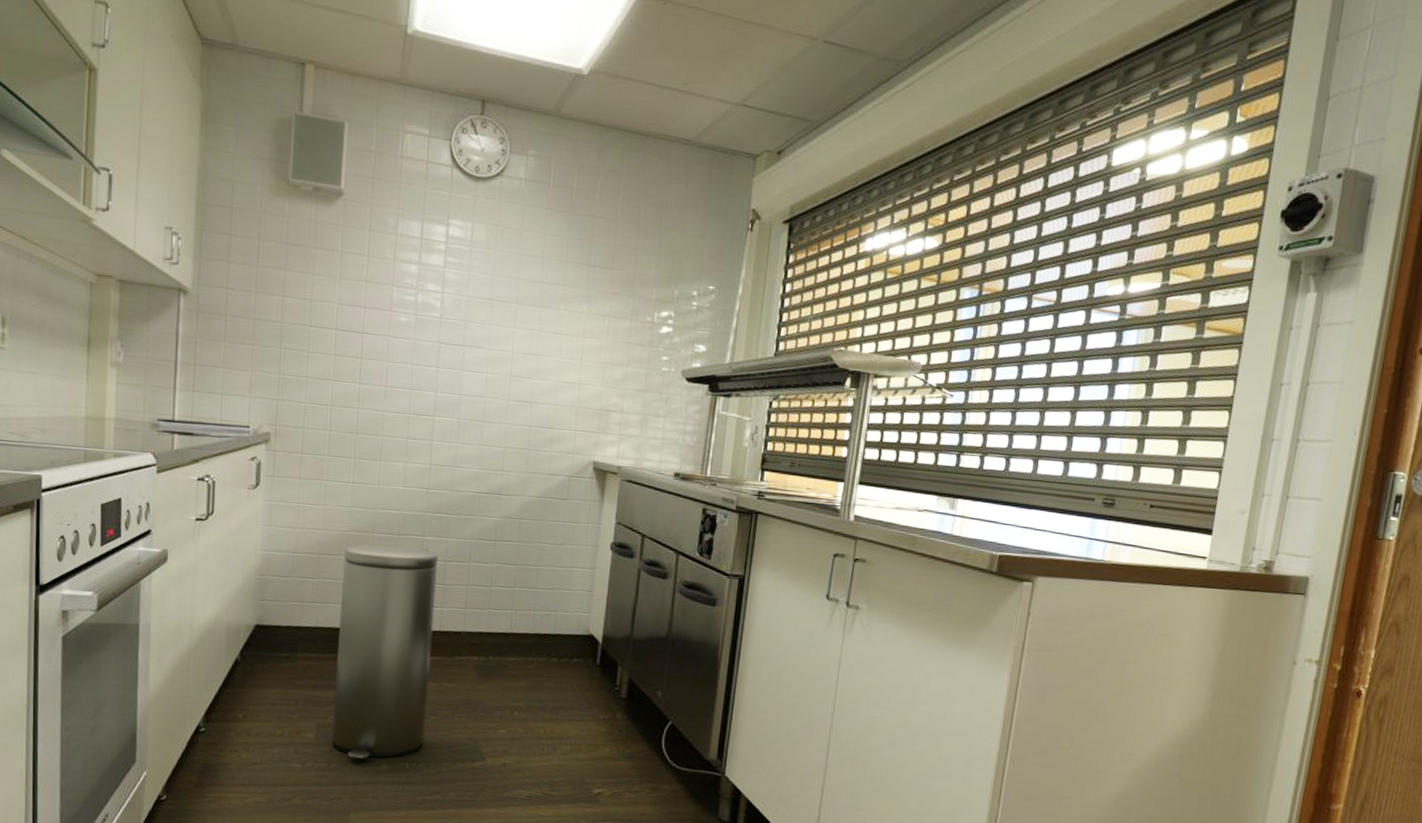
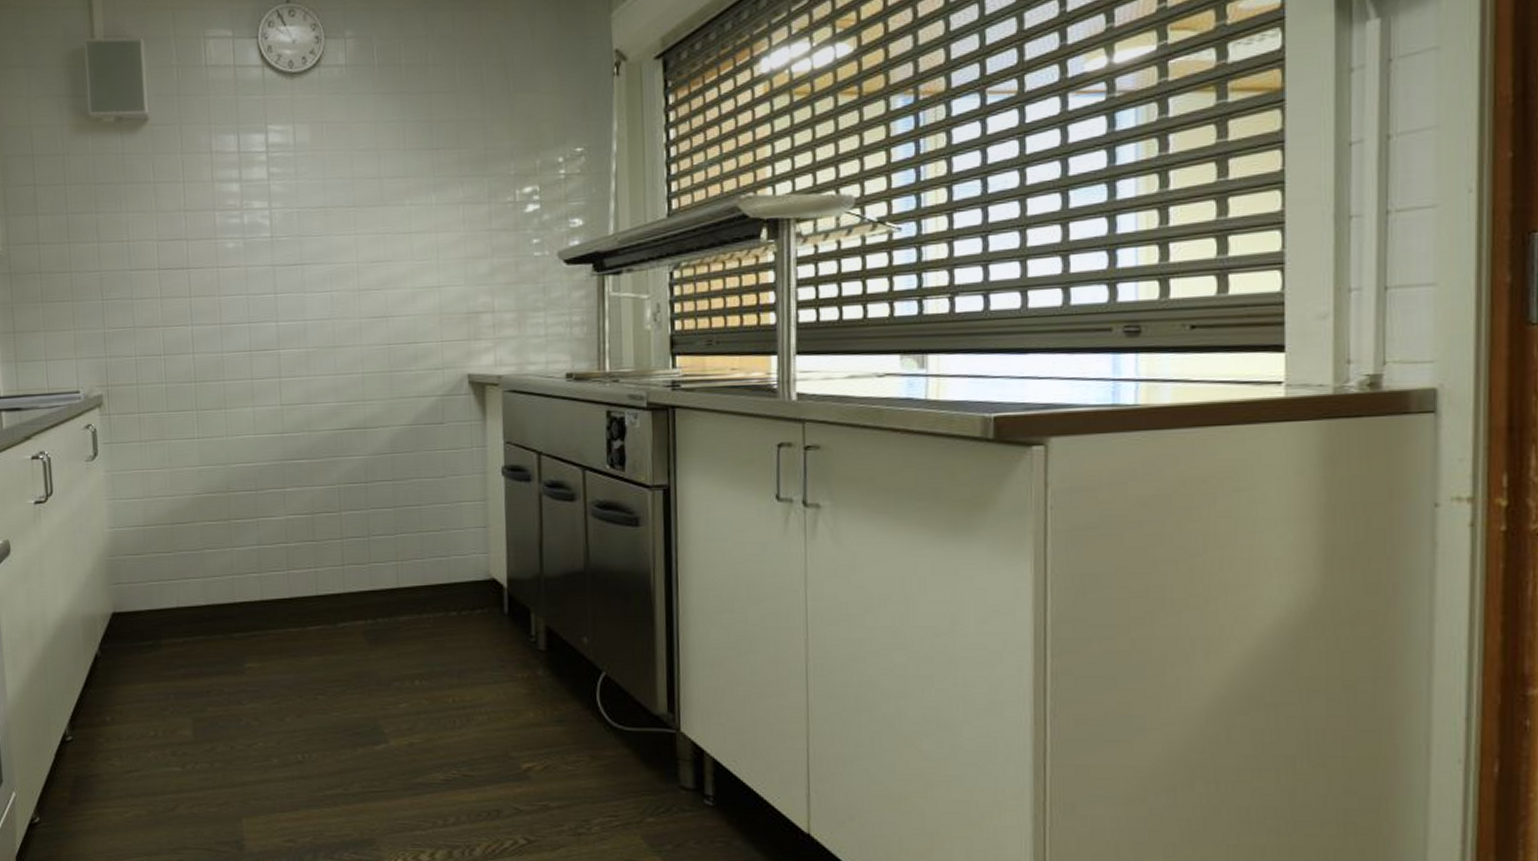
pedal bin: present [332,544,438,759] -> none [198,503,315,754]

